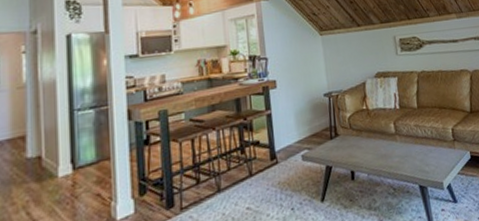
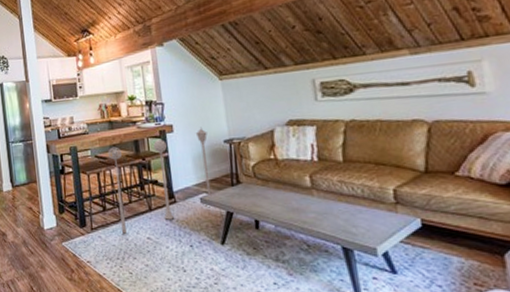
floor lamp: none [205,81,313,208] -> present [108,126,212,234]

